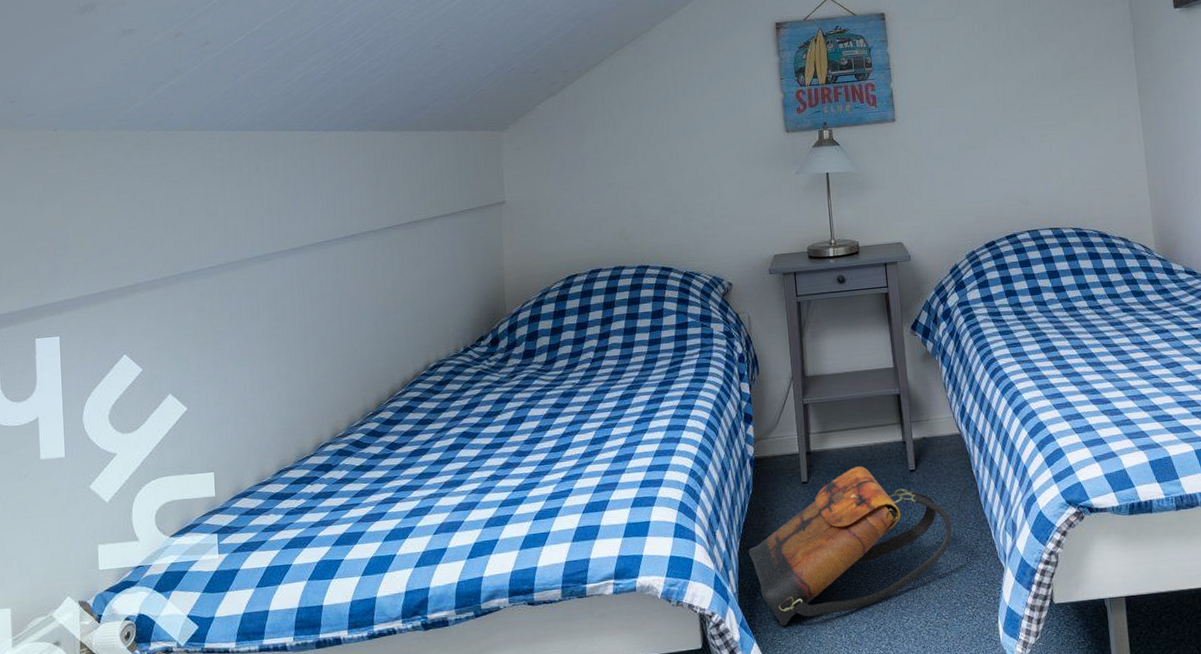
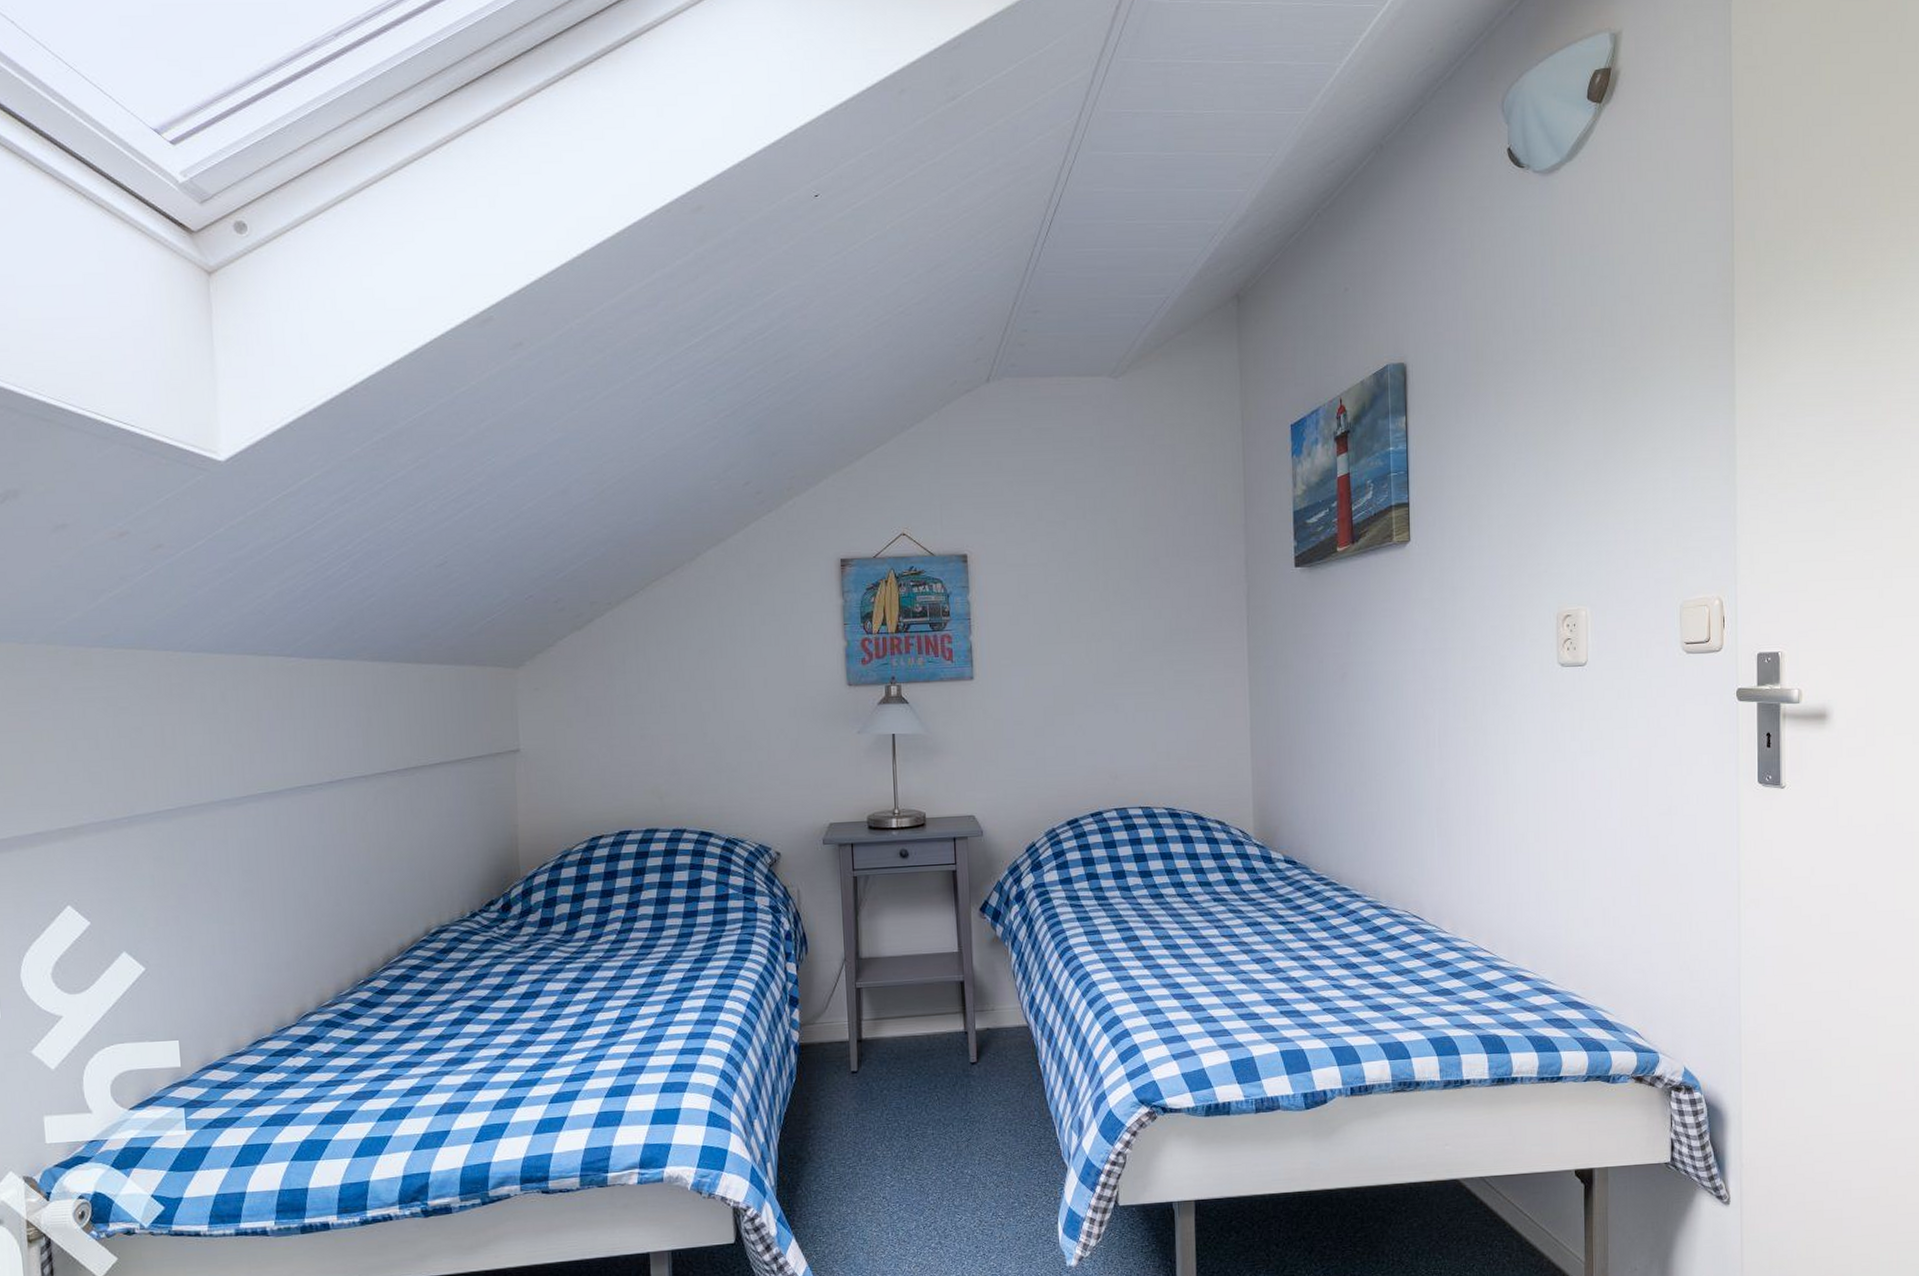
backpack: present [748,466,952,626] -> none [789,1057,1013,1222]

